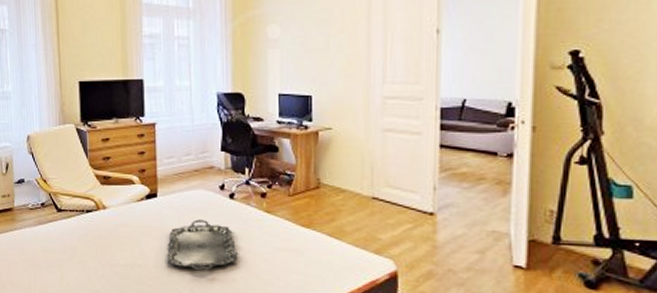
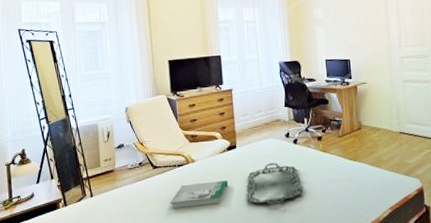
book: none [75,234,145,262] -> present [169,181,228,208]

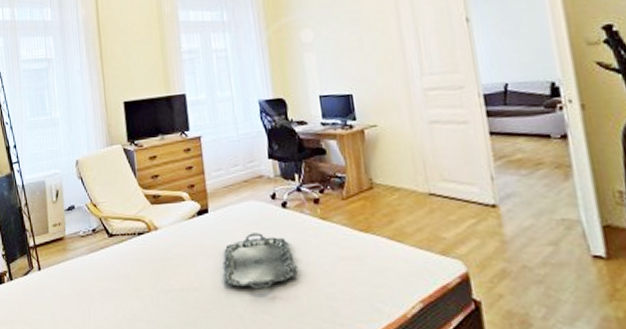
book: present [169,181,228,208] -> none [129,255,200,288]

